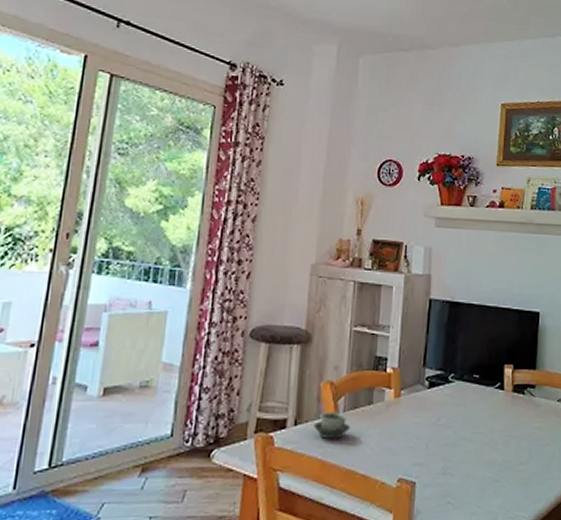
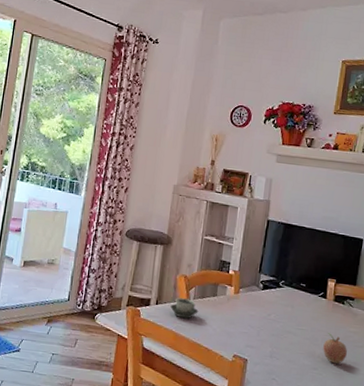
fruit: none [504,433,532,471] -> present [323,333,347,364]

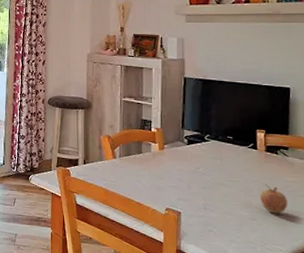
cup: present [170,298,199,319] -> none [98,157,126,176]

